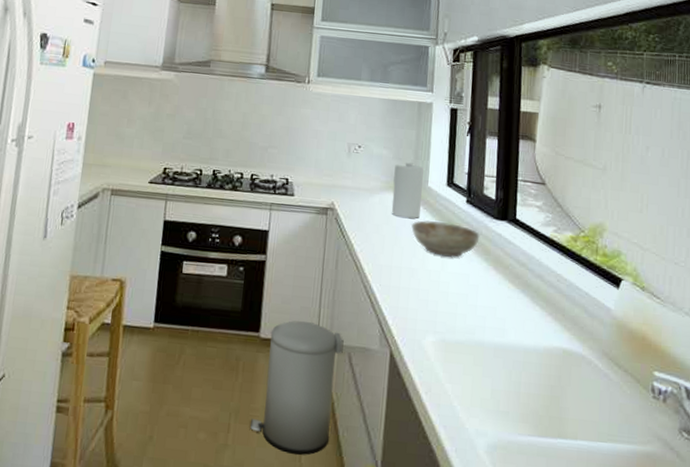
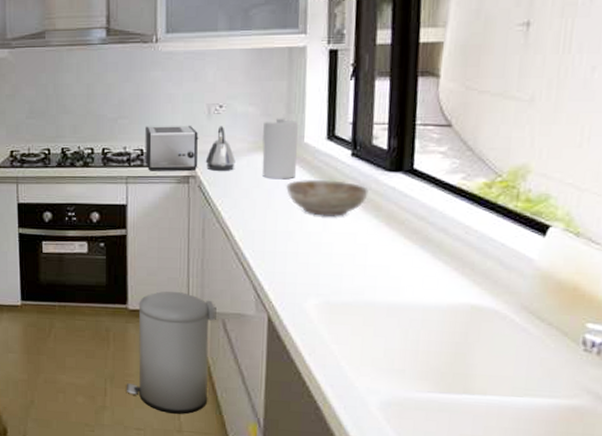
toaster: none [289,157,339,203] -> present [145,125,199,171]
kettle: none [343,164,369,207] -> present [205,126,236,172]

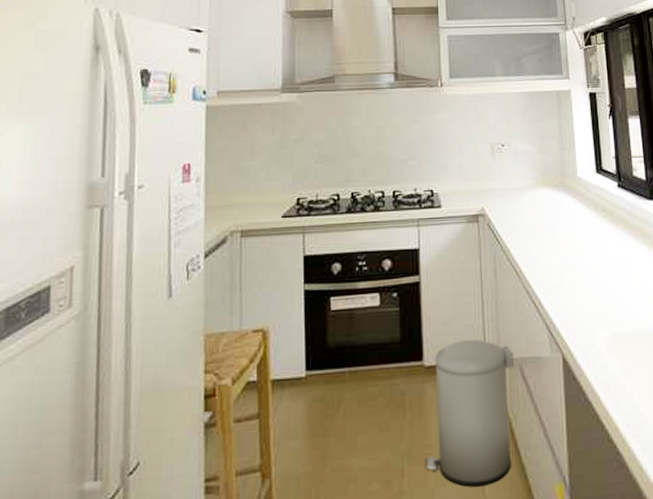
toaster: present [145,125,199,171] -> none [434,164,485,212]
kettle: present [205,126,236,172] -> none [492,164,520,209]
paper towel holder: present [262,118,298,180] -> none [541,154,574,214]
bowl: present [285,179,369,216] -> none [565,210,636,246]

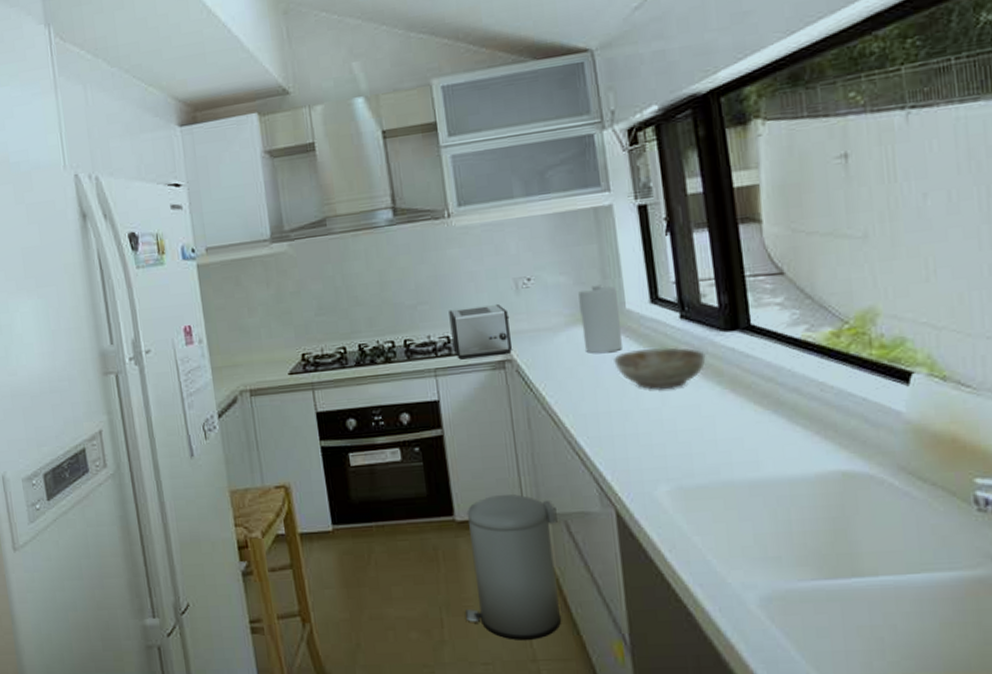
toaster: none [434,164,485,212] -> present [449,303,512,360]
paper towel holder: none [541,154,574,214] -> present [578,285,623,354]
bowl: none [565,210,636,246] -> present [612,347,706,389]

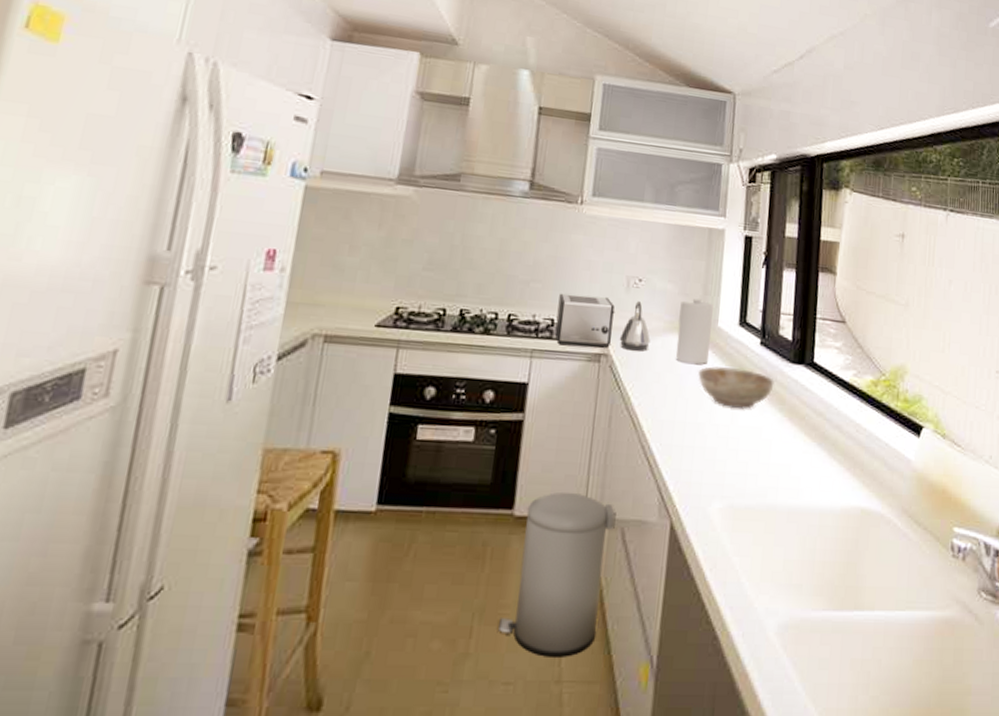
kettle: none [520,301,554,352] -> present [619,301,650,352]

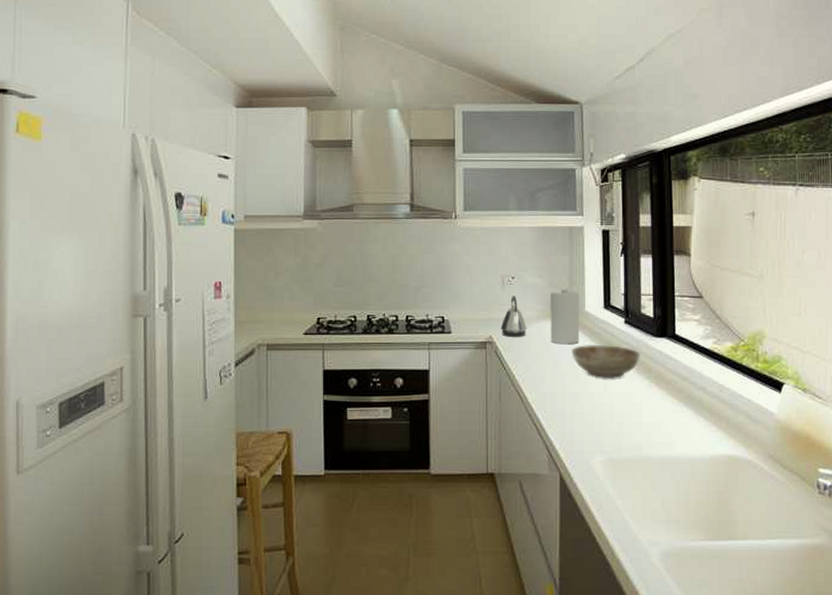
pedal bin: present [498,492,615,657] -> none [428,455,512,580]
toaster: present [554,293,615,348] -> none [446,294,494,338]

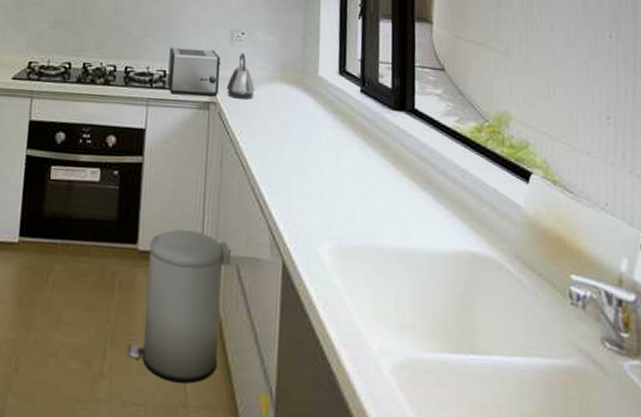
pedal bin: none [428,455,512,580] -> present [128,230,230,384]
toaster: none [446,294,494,338] -> present [167,47,221,97]
paper towel holder: present [550,289,580,345] -> none [279,49,313,112]
bowl: present [570,344,640,378] -> none [301,113,376,153]

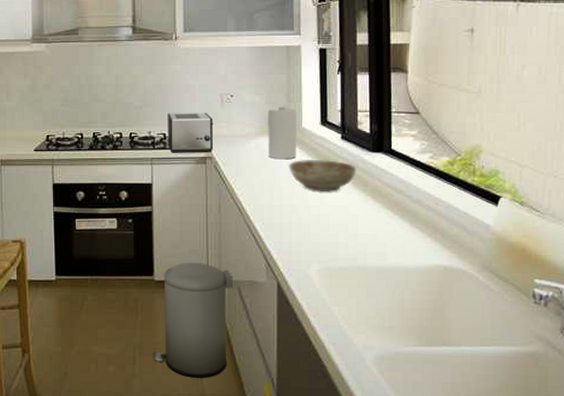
kettle: present [226,53,255,100] -> none [220,113,245,154]
paper towel holder: none [279,49,313,112] -> present [268,106,297,160]
bowl: none [301,113,376,153] -> present [288,159,357,191]

